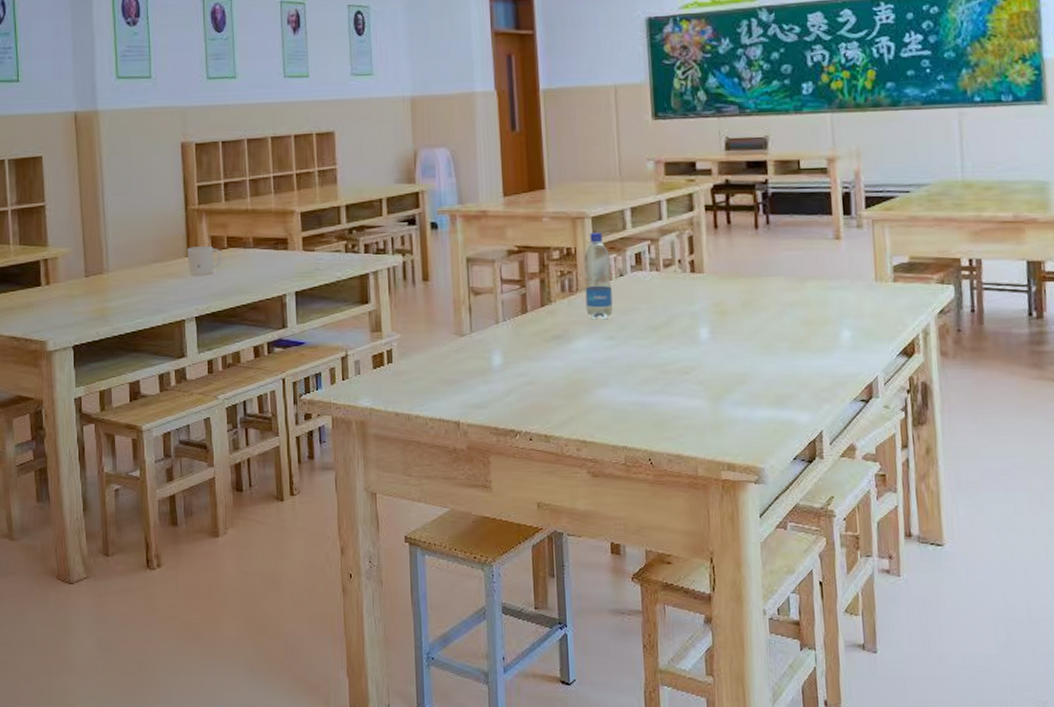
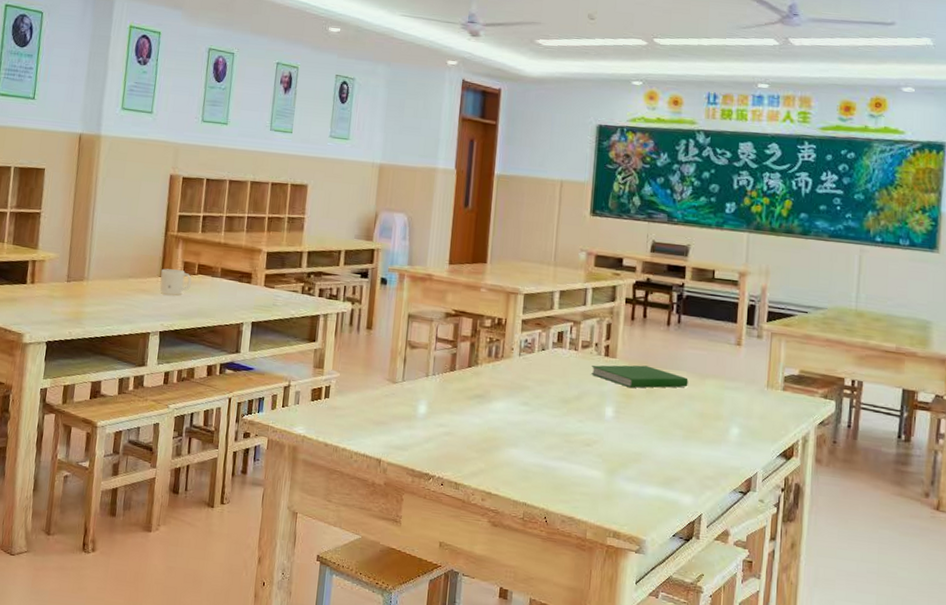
bottle: present [583,232,613,320] -> none [508,307,536,387]
hardcover book: none [678,276,788,304] -> present [591,365,688,388]

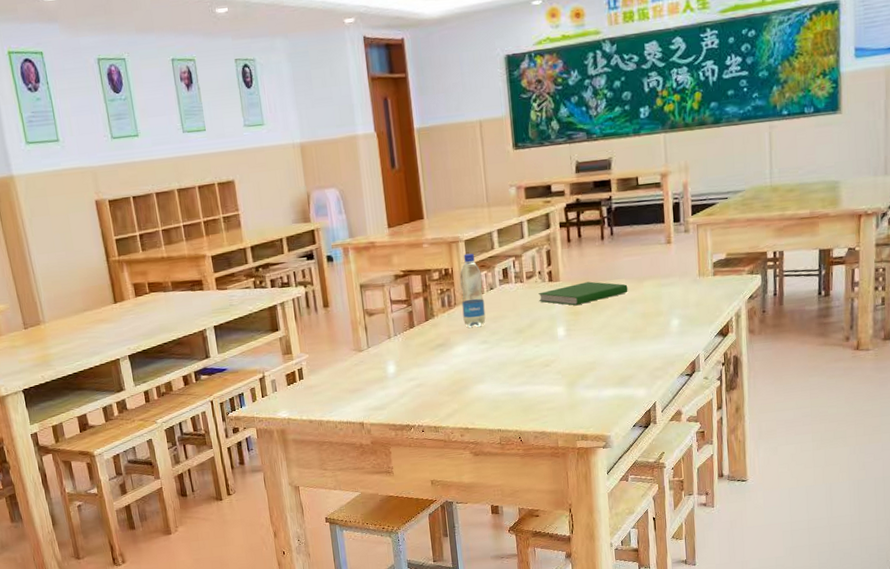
mug: present [159,268,192,296] -> none [112,292,146,320]
bottle: none [508,307,536,387] -> present [459,253,486,329]

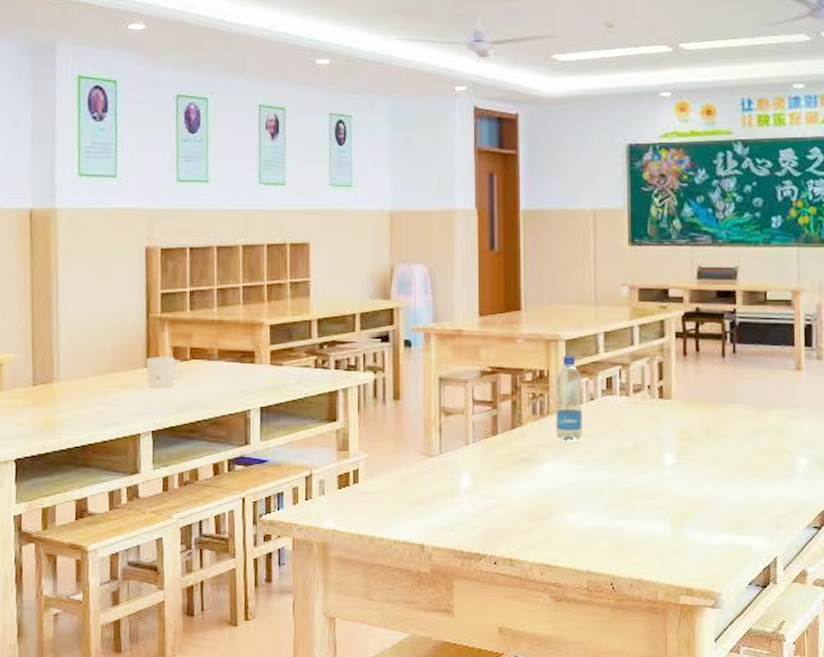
mug: none [112,292,146,320] -> present [145,357,184,387]
hardcover book: present [538,281,628,306] -> none [646,404,750,430]

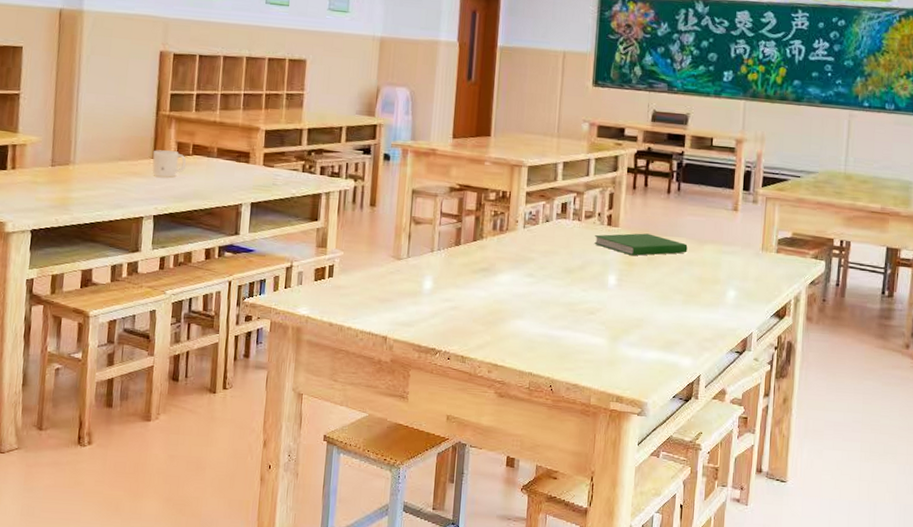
bottle: present [555,355,582,443] -> none [512,180,540,259]
hardcover book: none [646,404,750,430] -> present [594,233,688,256]

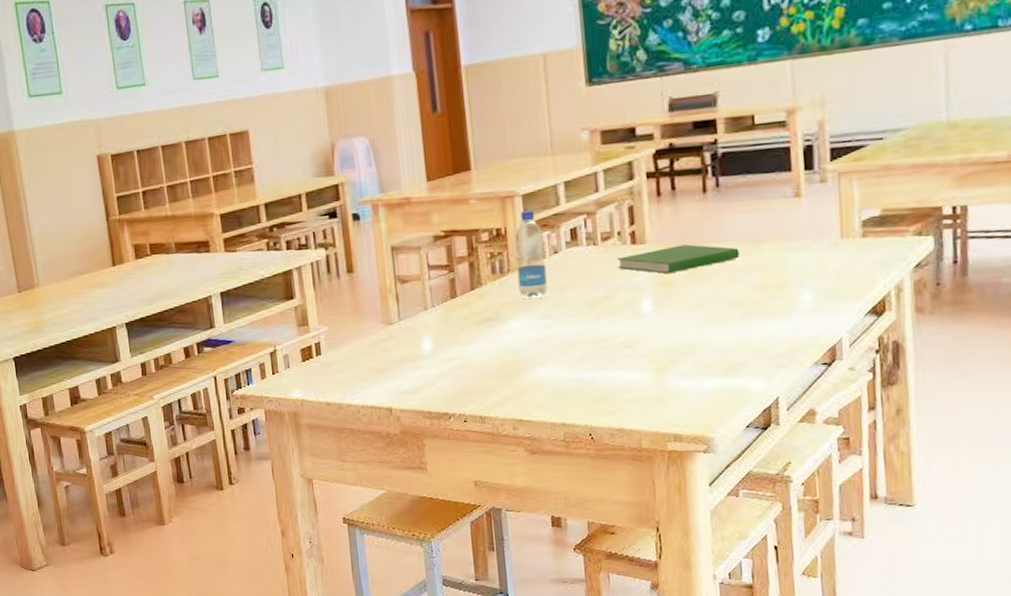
mug: present [152,150,186,178] -> none [111,254,147,284]
bottle: none [512,180,540,259] -> present [514,210,548,300]

